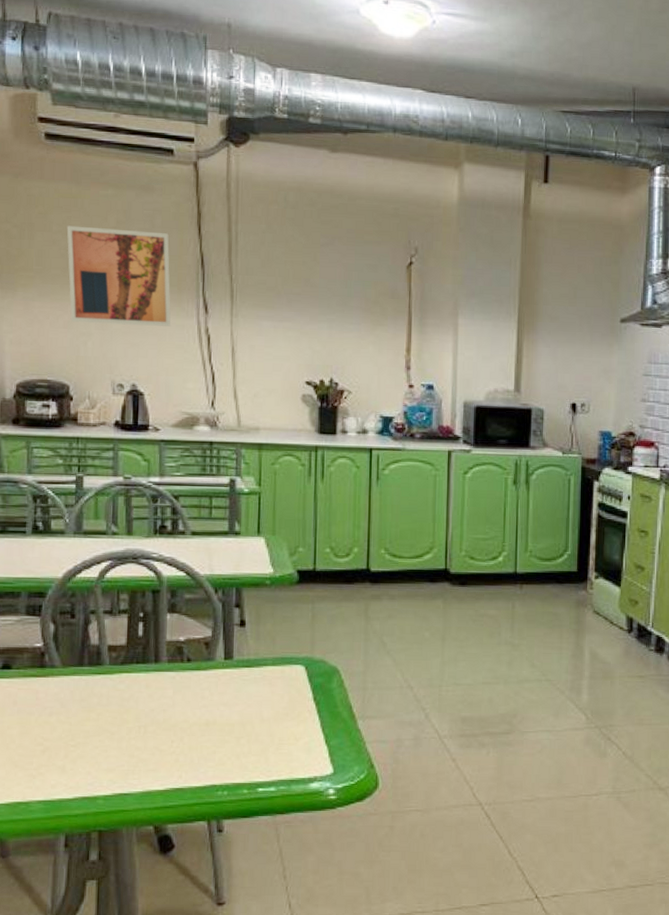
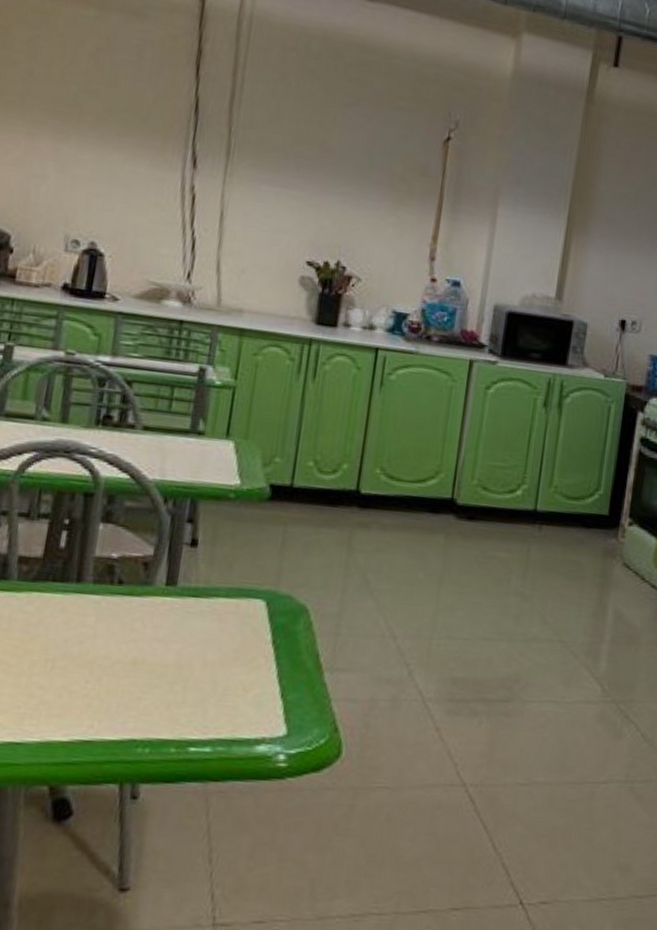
wall art: present [66,225,171,327] -> none [23,45,159,179]

